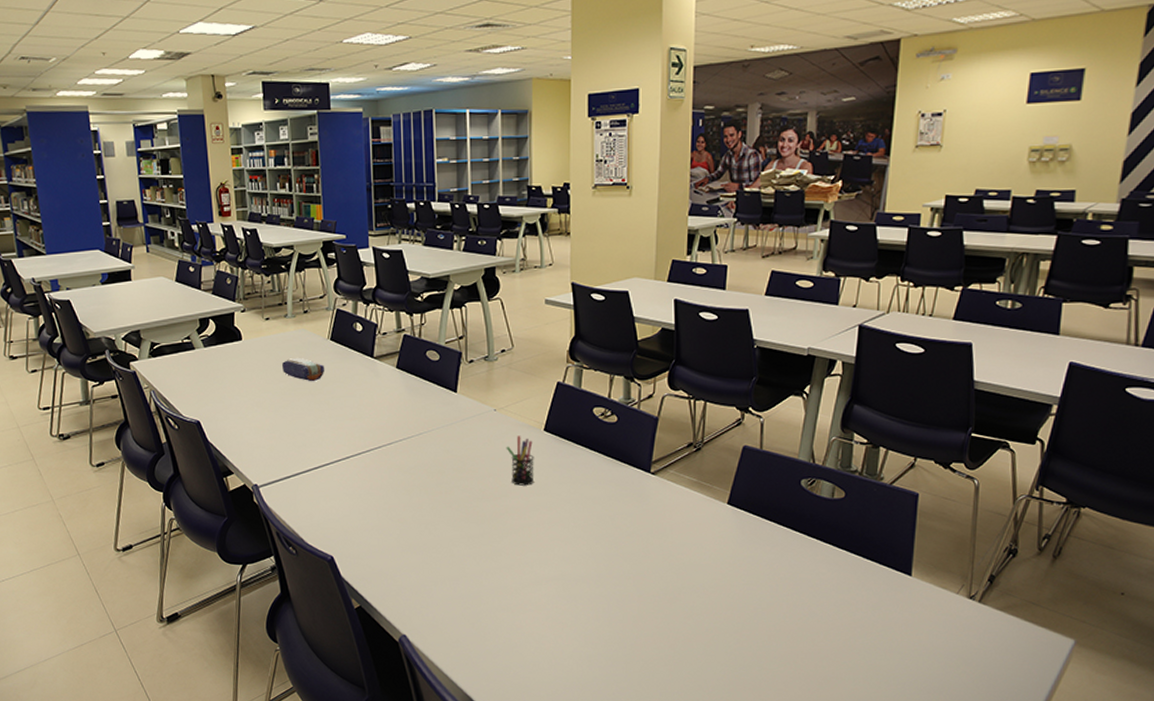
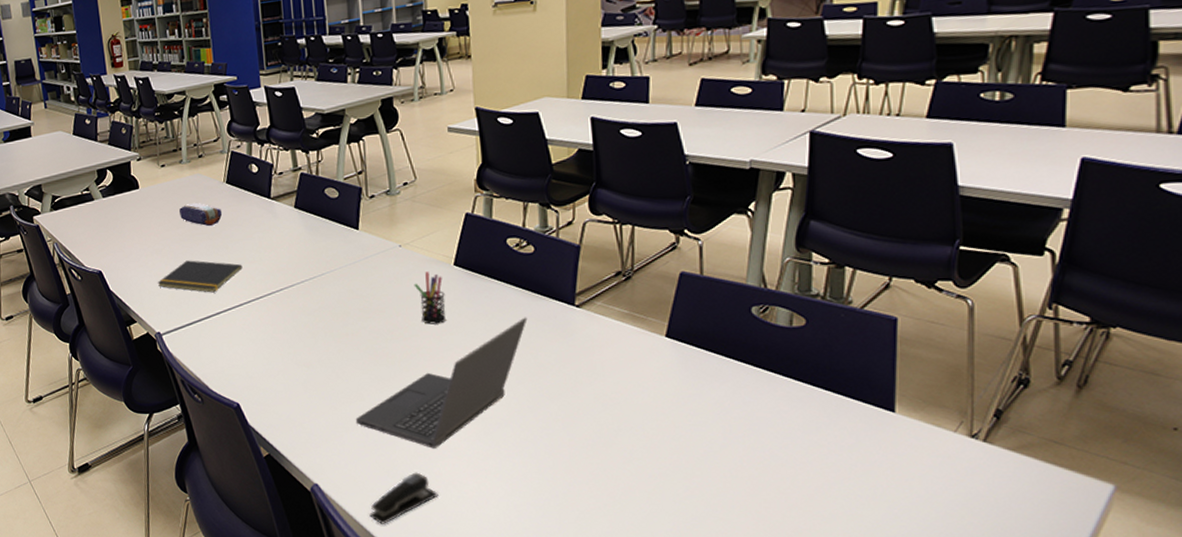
notepad: none [256,414,343,448] -> present [157,260,243,293]
laptop computer: none [444,482,608,603] -> present [355,317,528,449]
stapler: none [453,624,518,673] -> present [369,472,439,524]

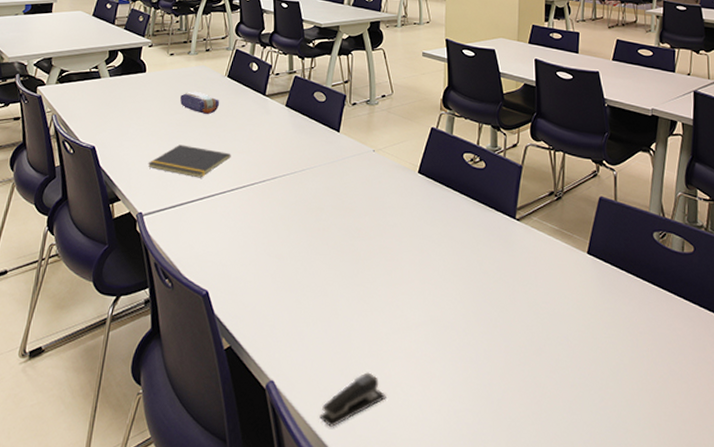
laptop computer: present [355,317,528,449] -> none [317,226,476,349]
pen holder: present [414,271,447,325] -> none [382,176,408,226]

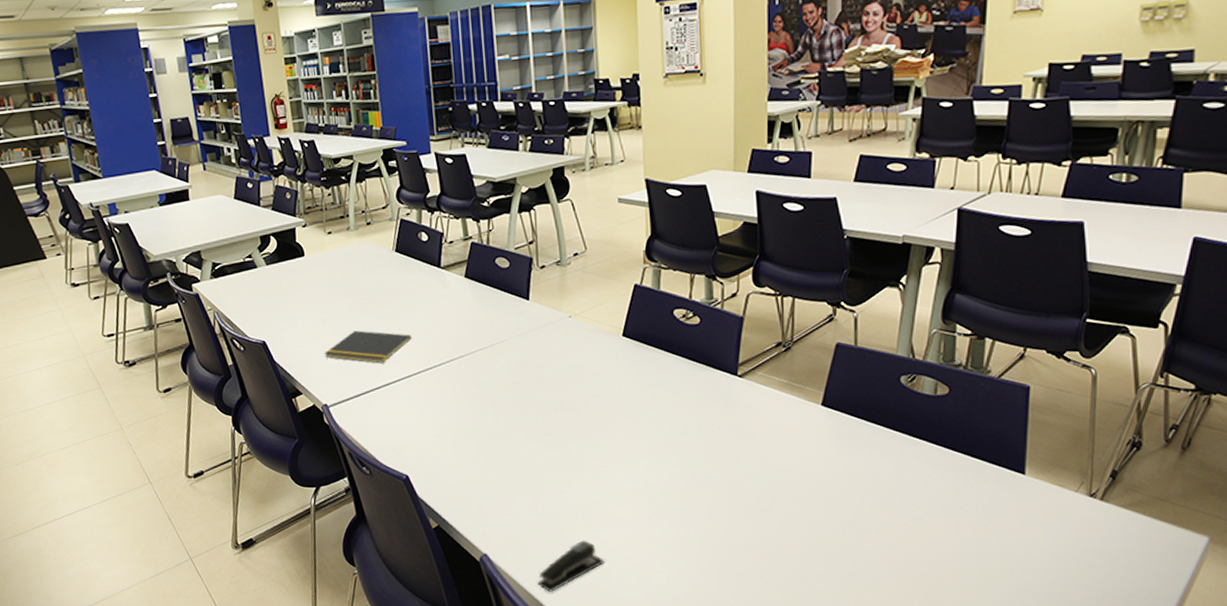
pencil case: present [180,91,220,115] -> none [347,271,392,296]

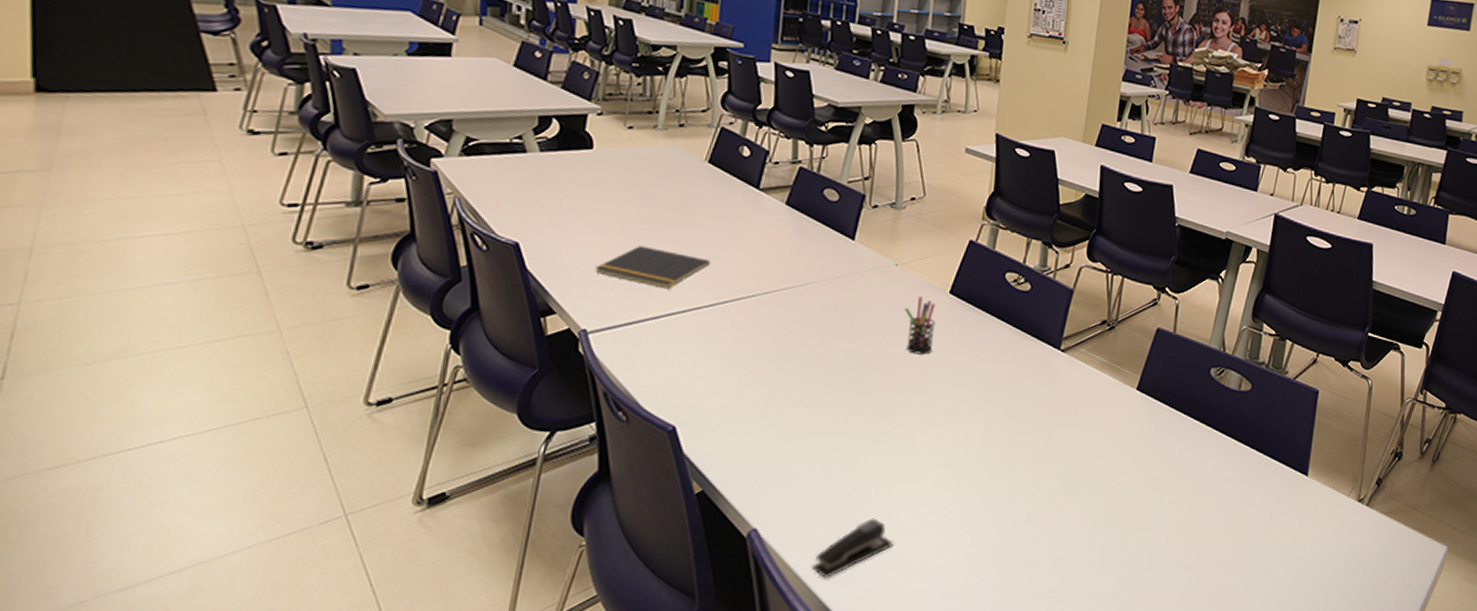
pen holder: none [583,342,615,395] -> present [904,296,935,355]

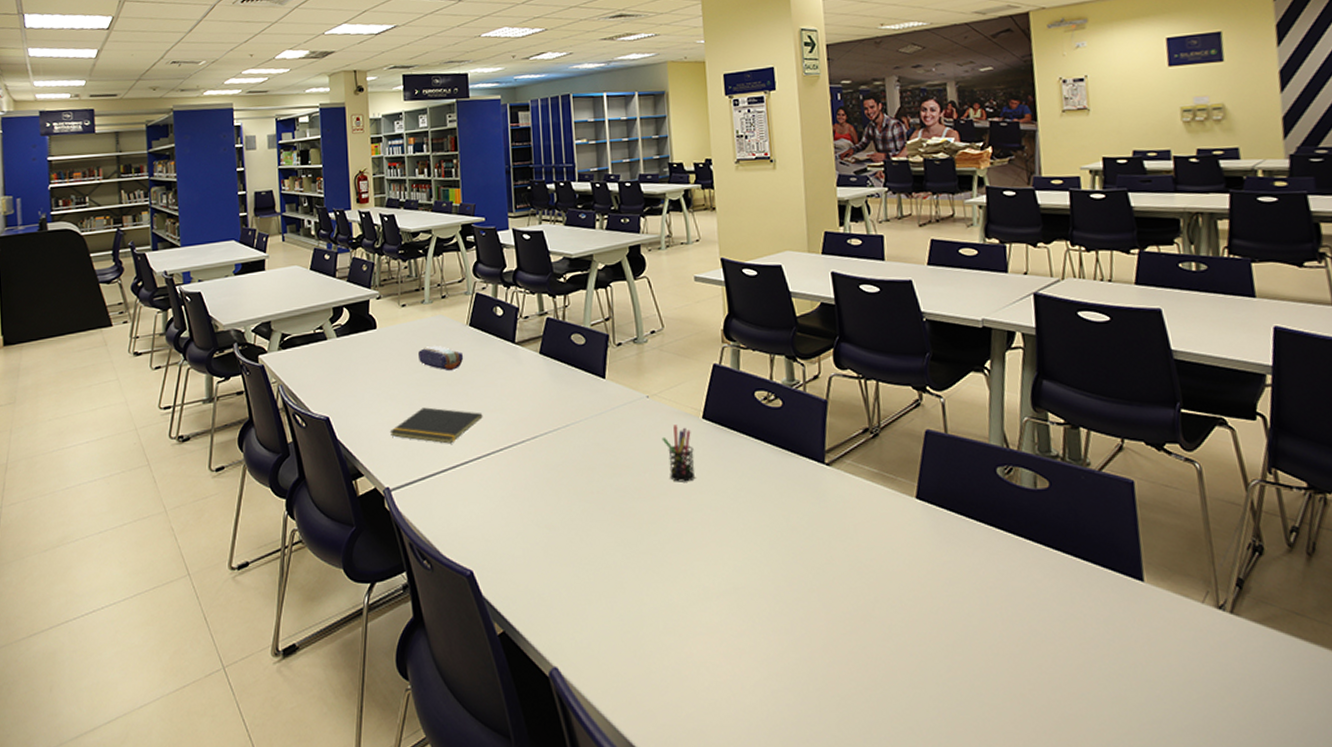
pencil case: none [641,178,697,210] -> present [418,345,464,371]
stapler: present [812,518,894,578] -> none [614,652,690,716]

